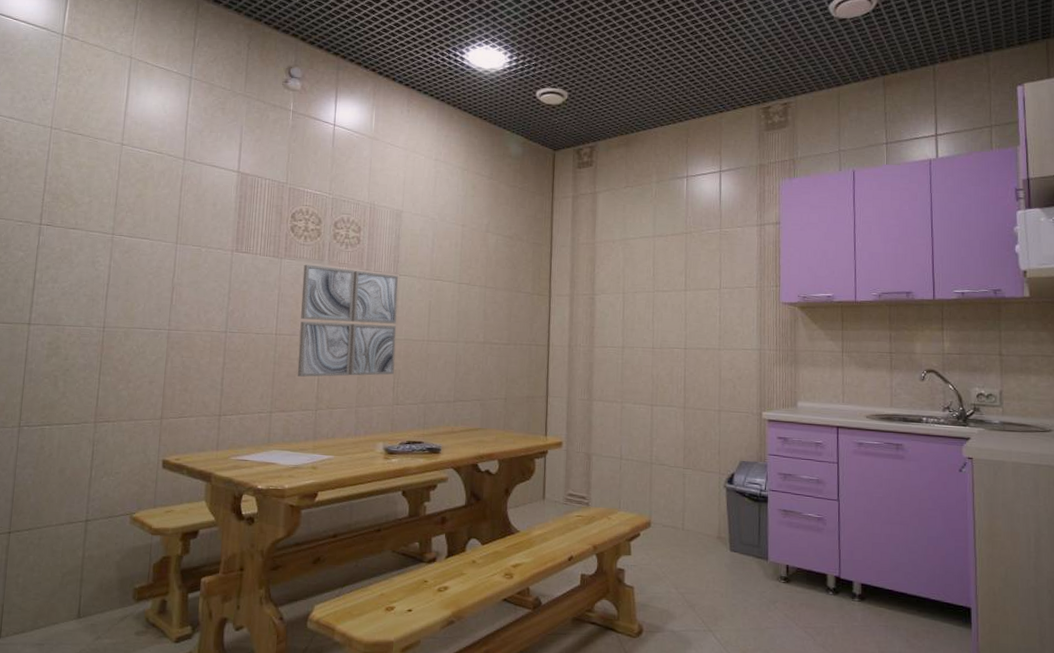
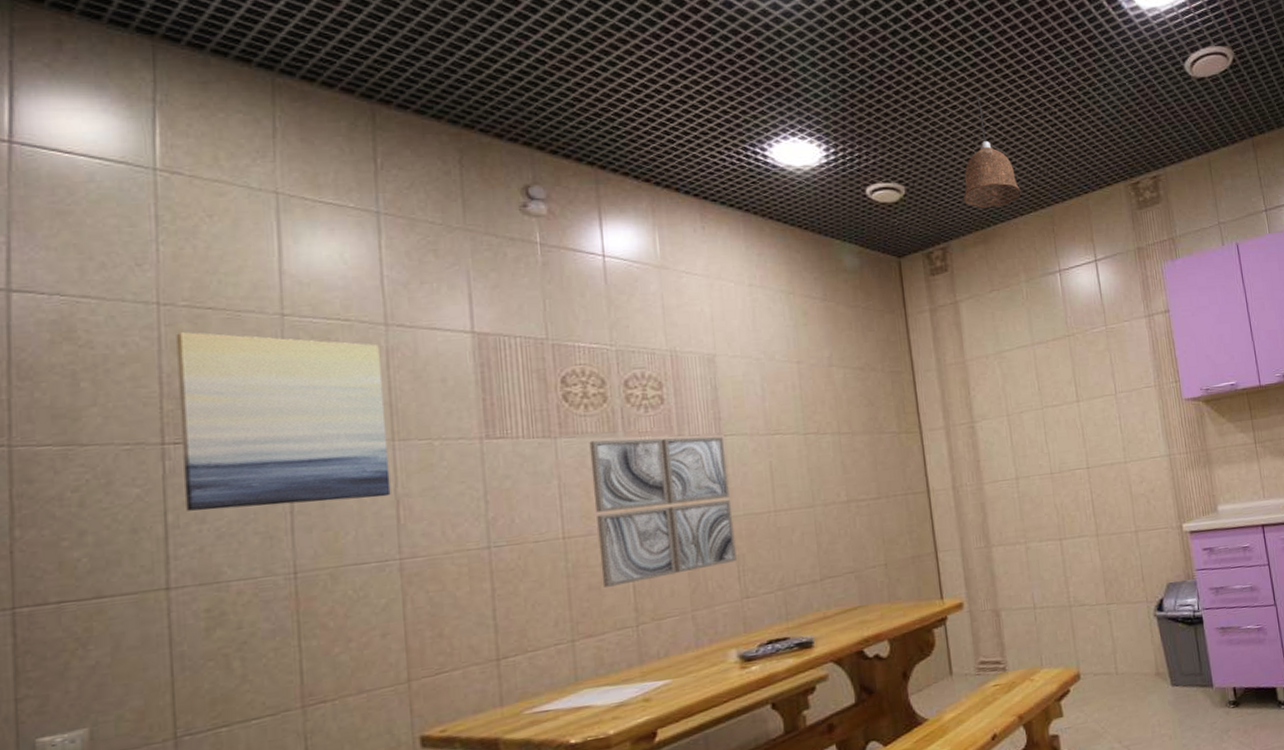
wall art: none [47,149,178,283] -> present [176,332,391,511]
pendant lamp: none [615,20,664,117] -> present [963,94,1021,209]

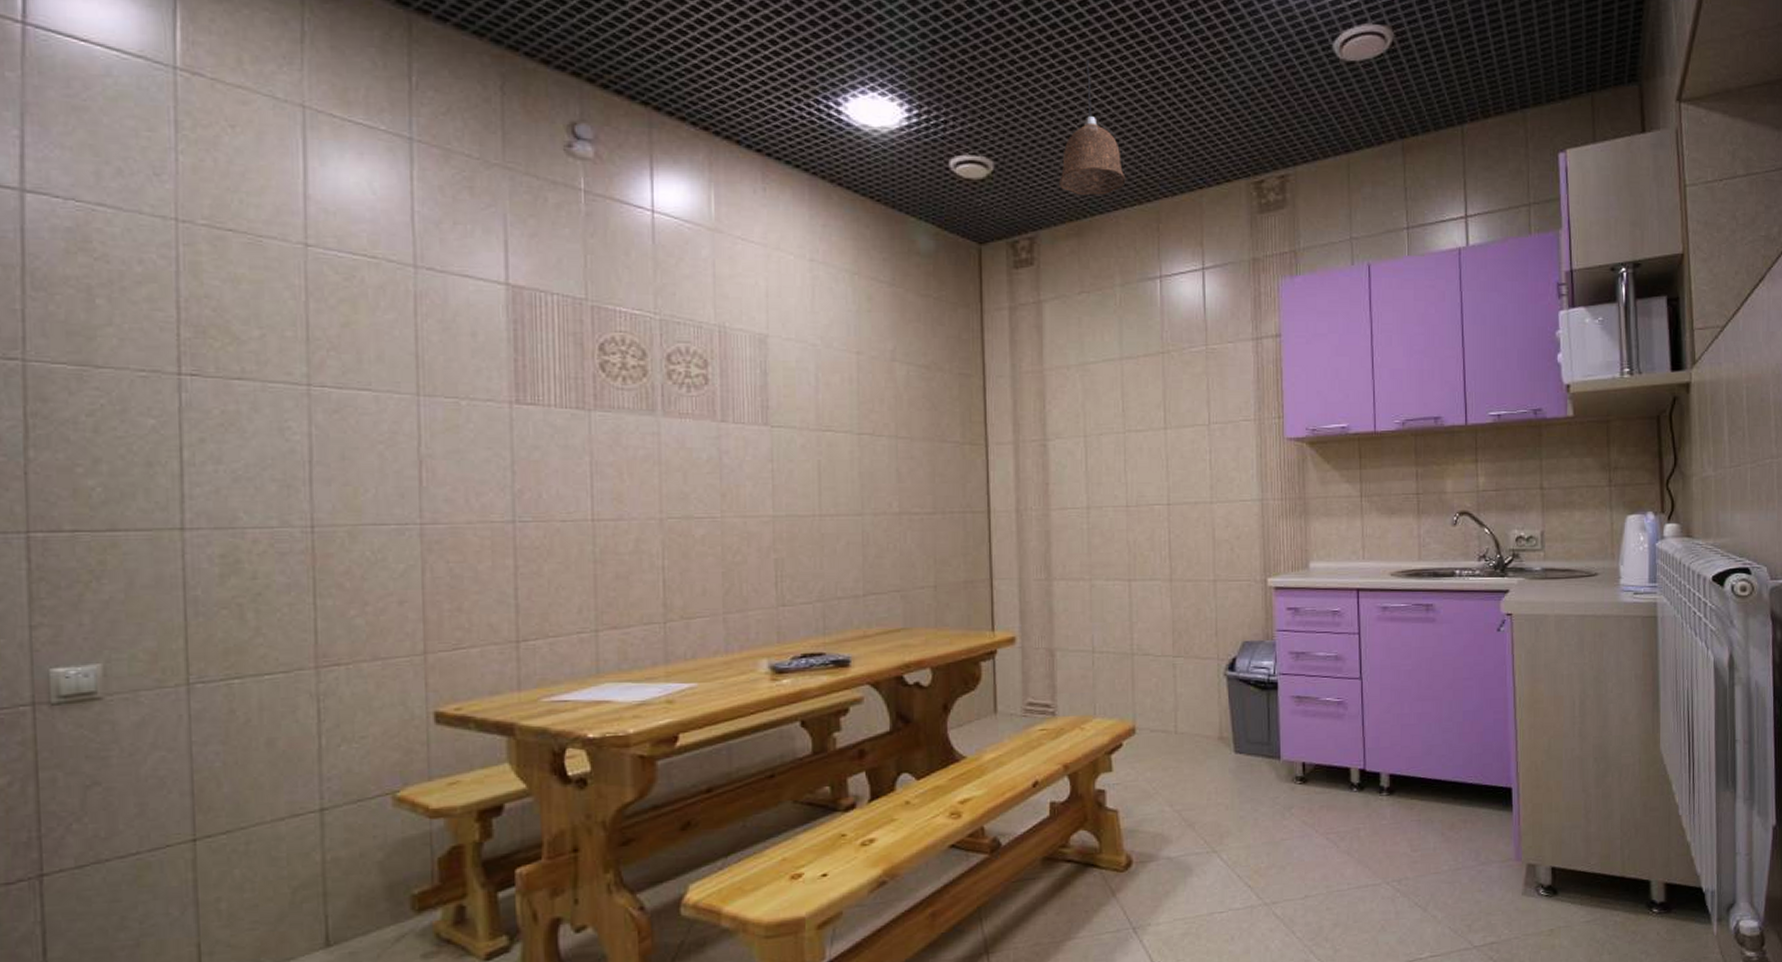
wall art: present [176,332,391,511] -> none [195,254,414,455]
wall art: present [589,436,737,587] -> none [625,417,775,578]

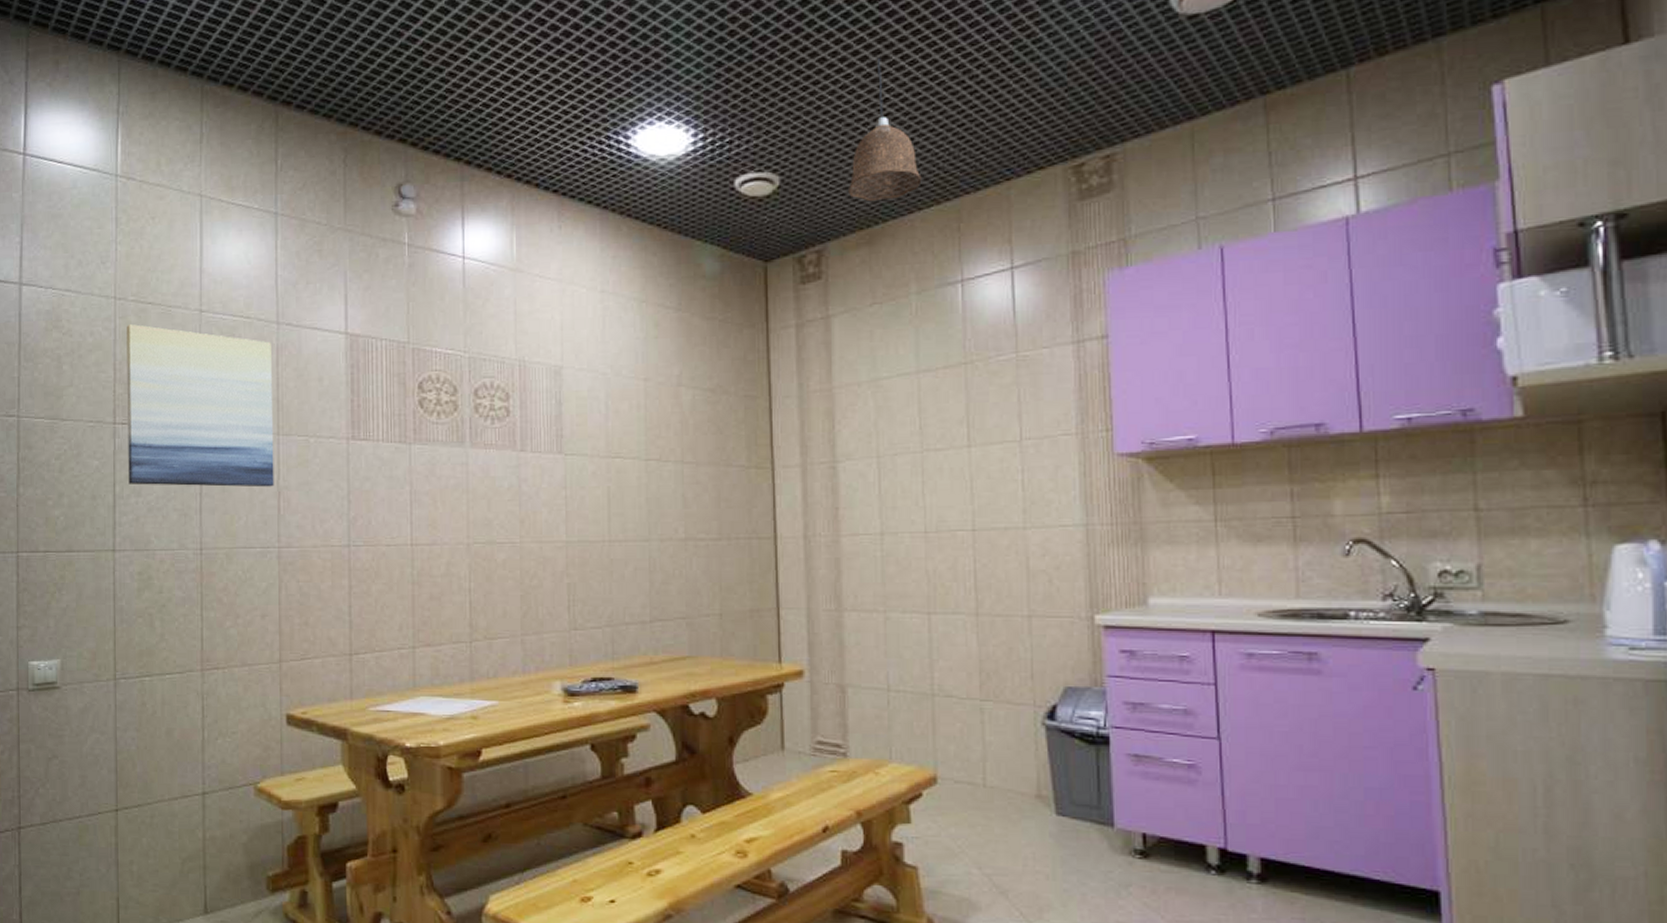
wall art: none [195,254,414,455] -> present [126,324,274,488]

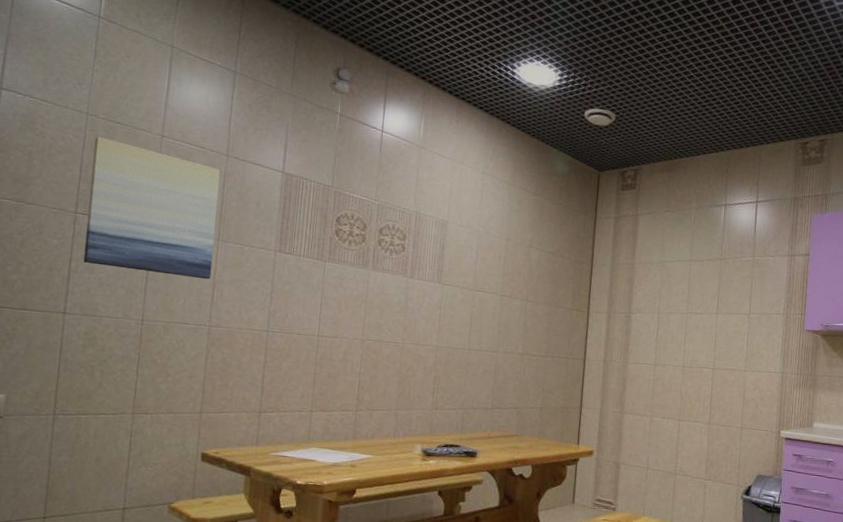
pendant lamp: present [849,57,922,202] -> none [660,47,708,144]

